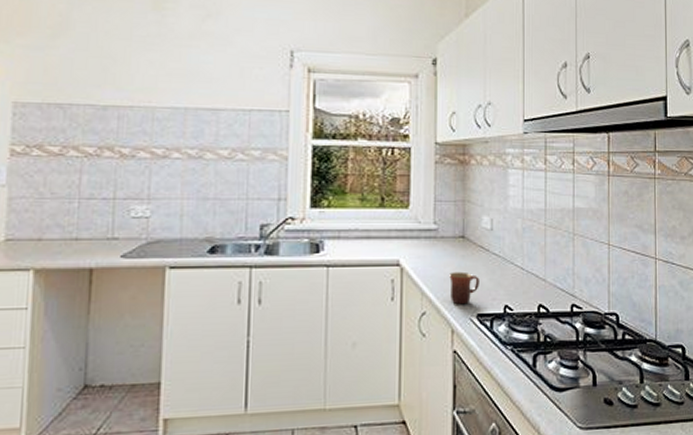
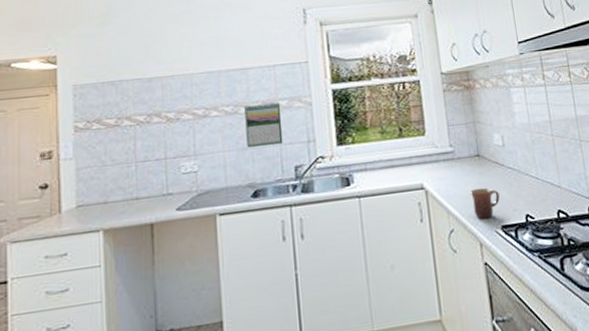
calendar: none [209,150,253,198] -> present [244,102,283,147]

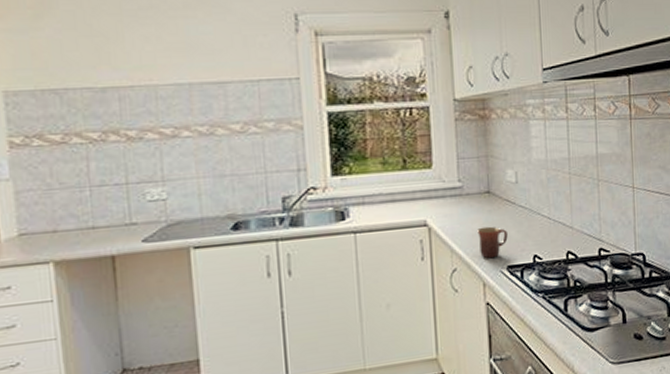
calendar: present [244,102,283,147] -> none [222,123,269,174]

